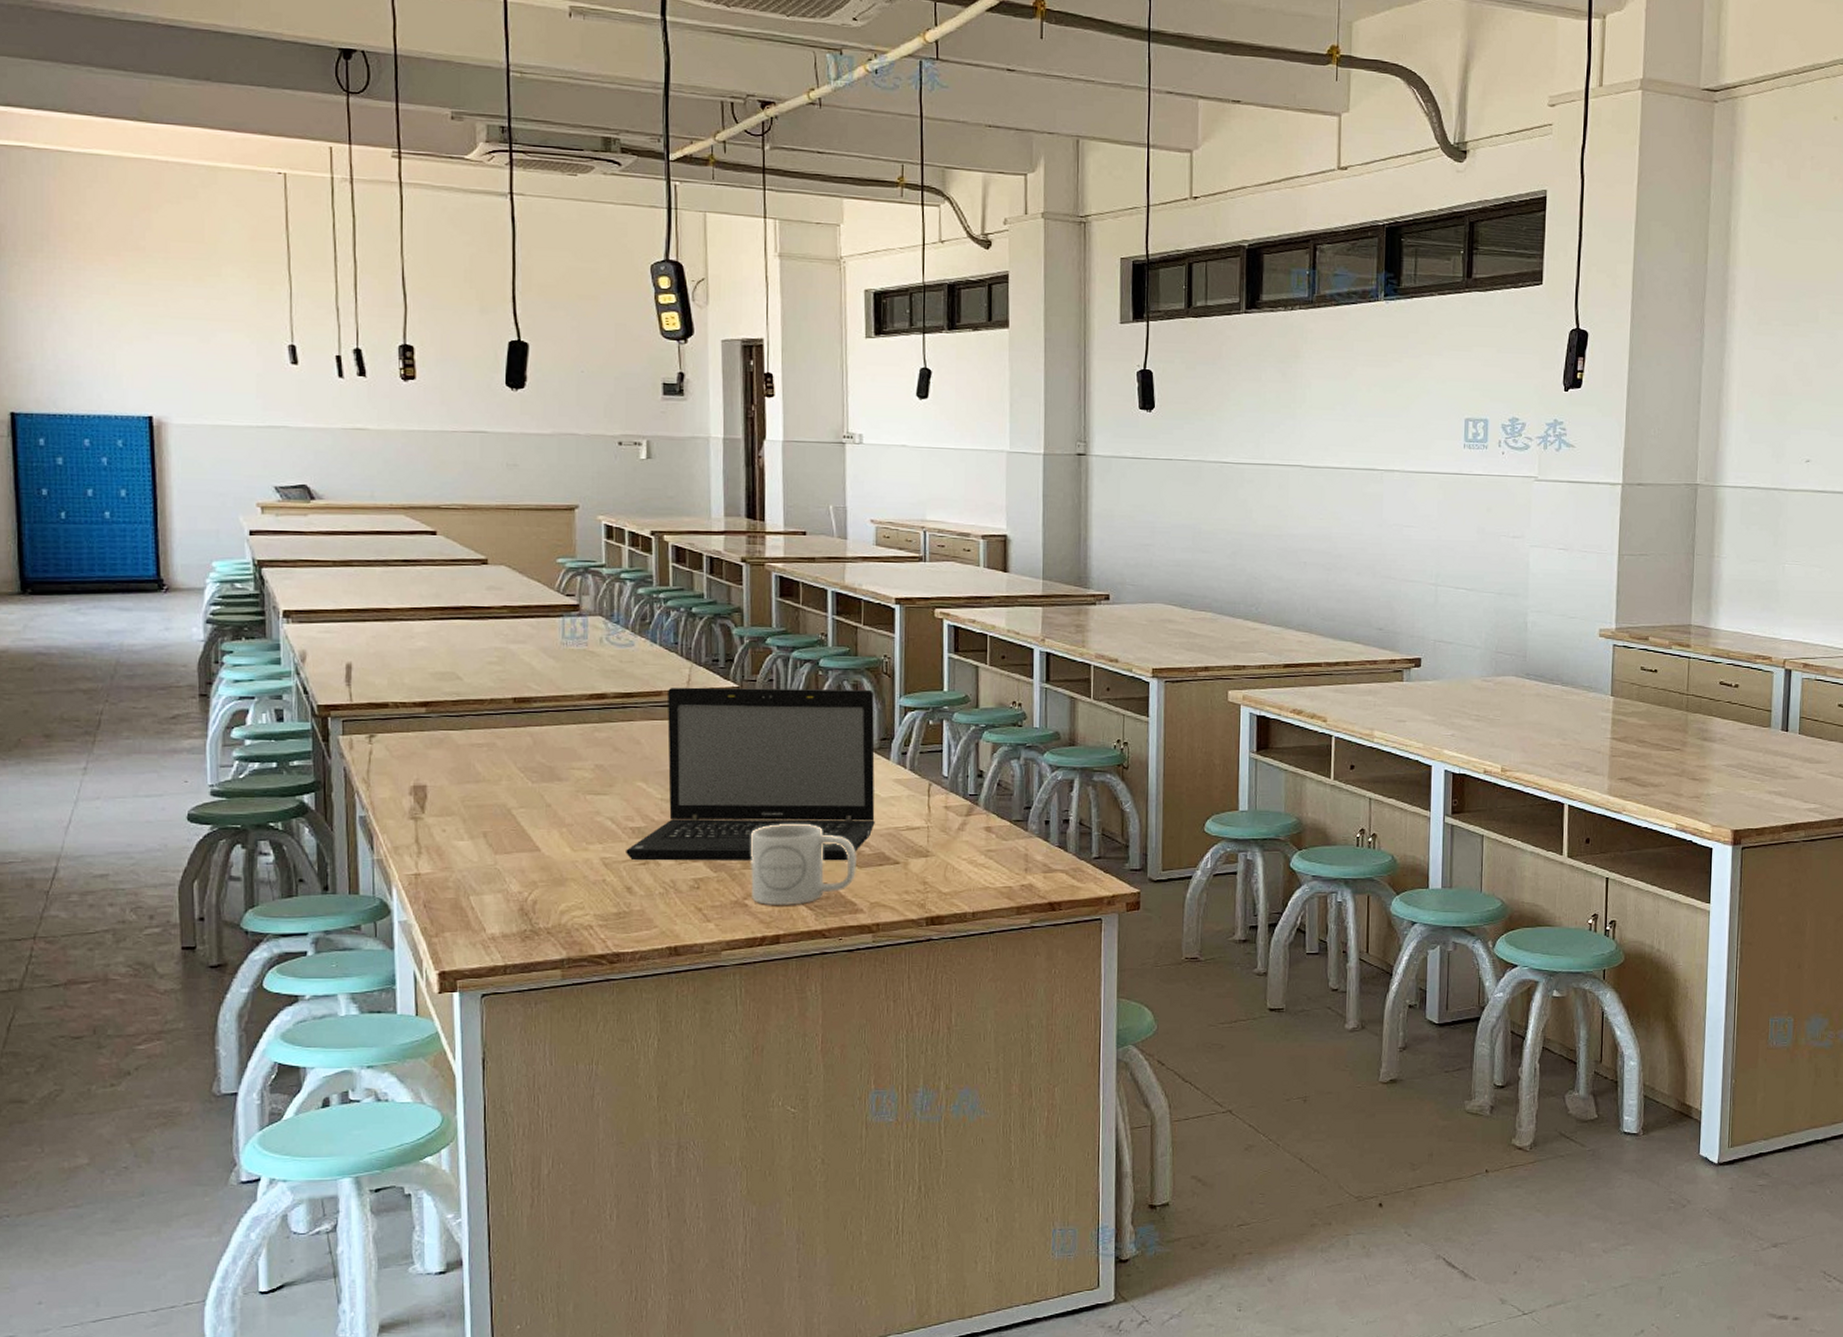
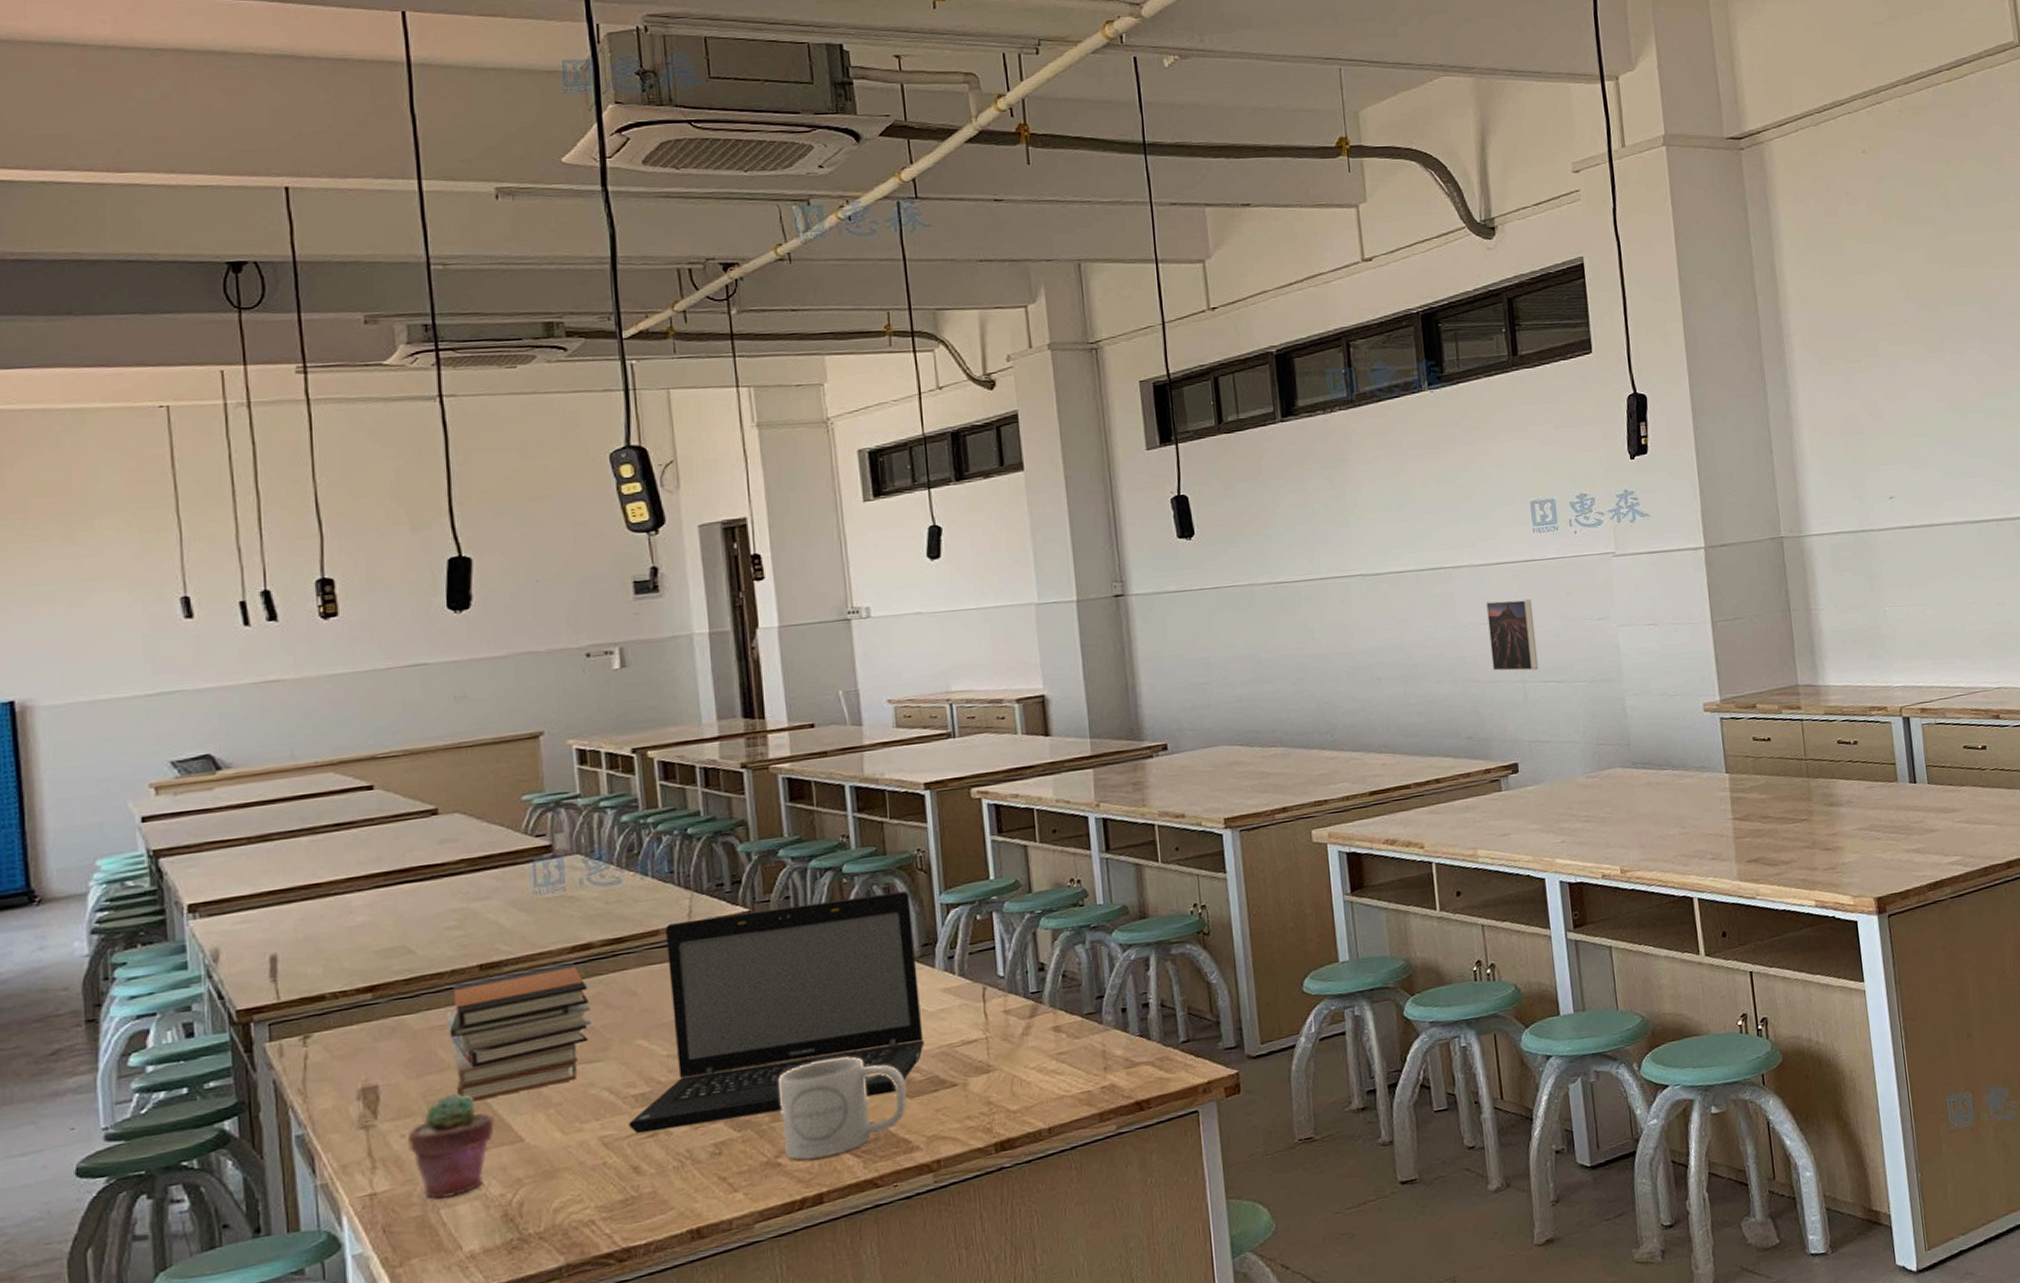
potted succulent: none [447,802,517,888] -> present [407,1093,495,1199]
book stack: none [485,708,601,812] -> present [447,963,591,1102]
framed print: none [1410,506,1454,576] -> present [1486,598,1539,672]

